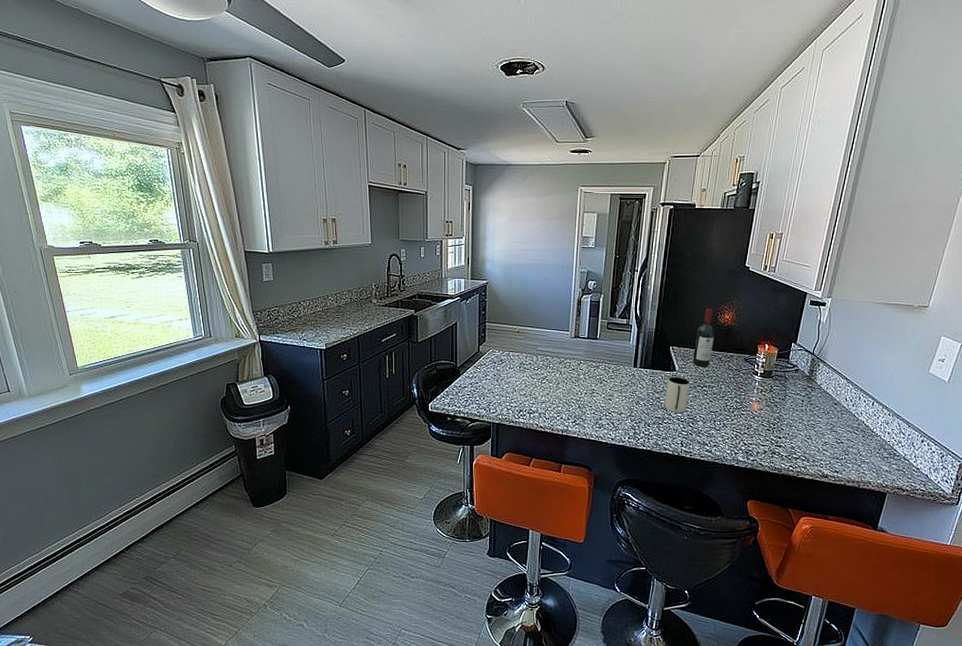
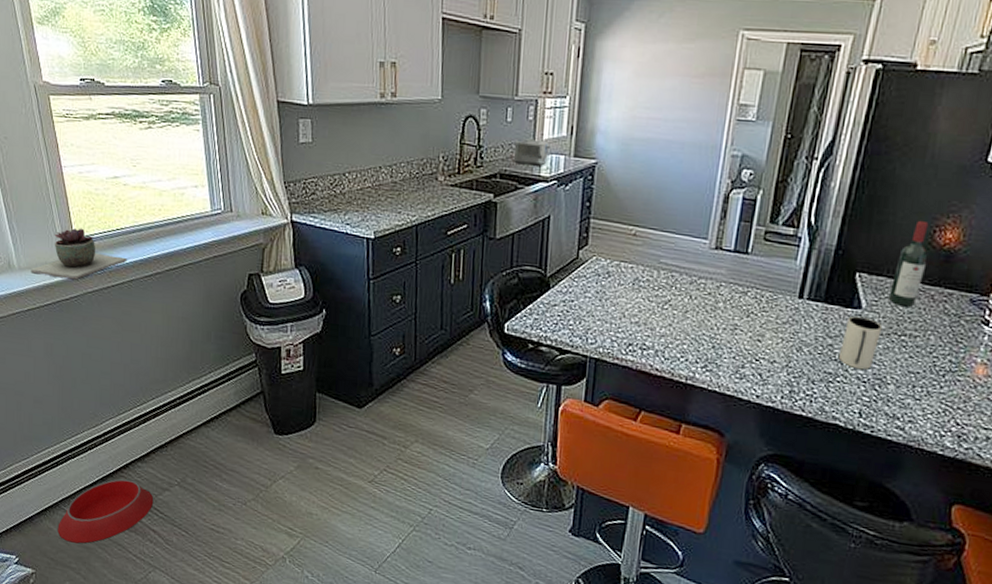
succulent plant: none [40,359,124,401] -> present [31,228,127,280]
pet bowl: none [68,558,153,618] -> present [57,478,154,544]
toaster: none [427,269,453,288] -> present [513,138,550,166]

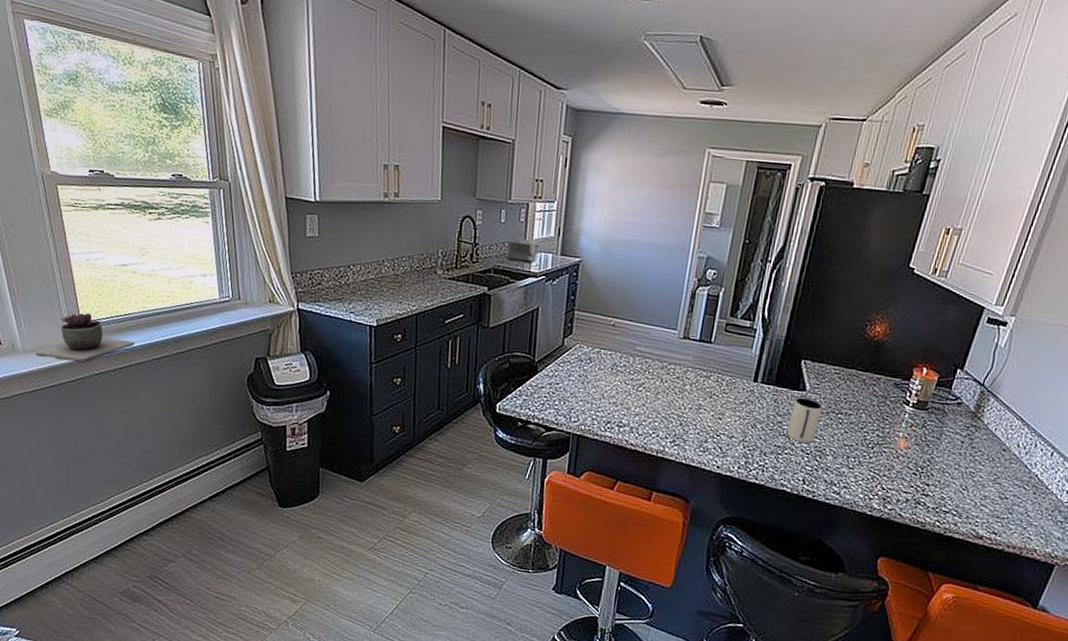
pet bowl: present [57,478,154,544] -> none [60,551,159,615]
wine bottle: present [888,220,929,307] -> none [827,315,862,390]

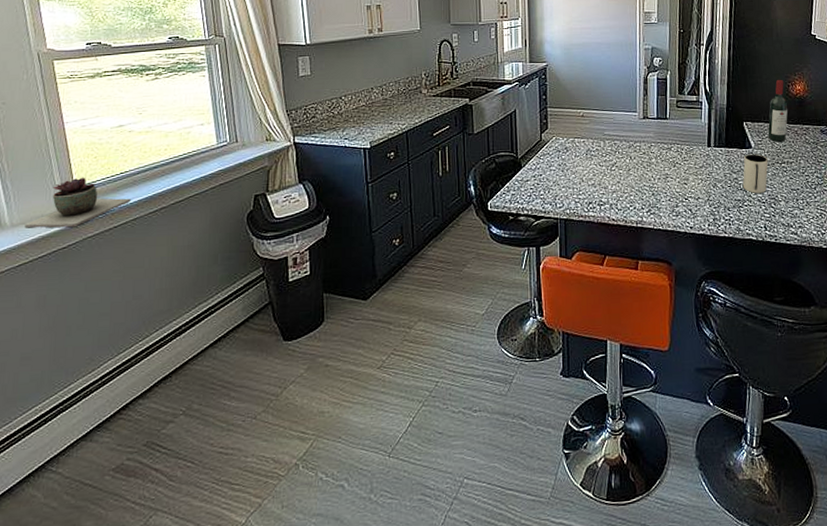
toaster: present [506,237,539,263] -> none [482,52,510,73]
wine bottle: none [827,315,862,390] -> present [767,79,788,142]

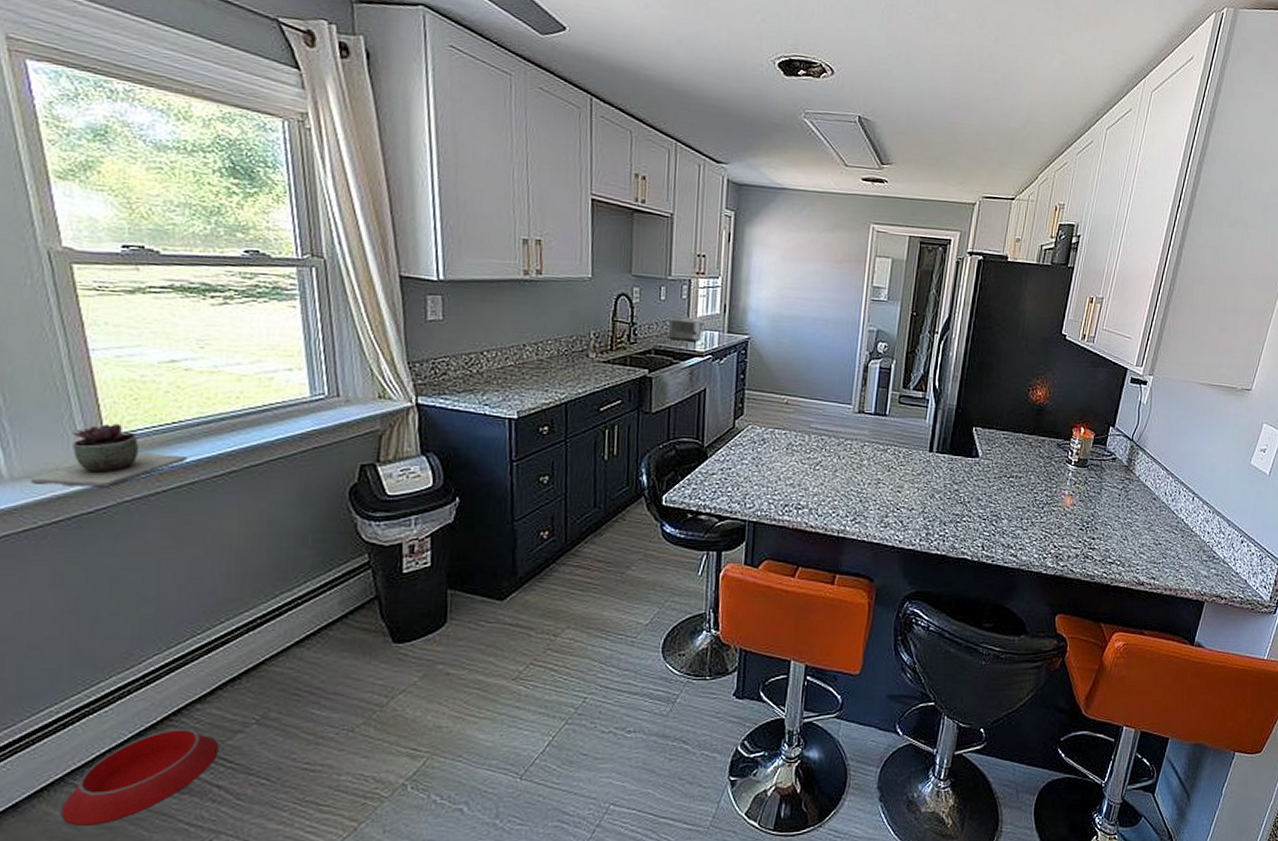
pet bowl: none [42,420,156,506] -> present [61,728,219,826]
toaster: none [482,52,510,73] -> present [668,316,704,342]
mug: present [742,153,768,194] -> none [963,464,995,510]
wine bottle: present [767,79,788,142] -> none [998,381,1025,453]

